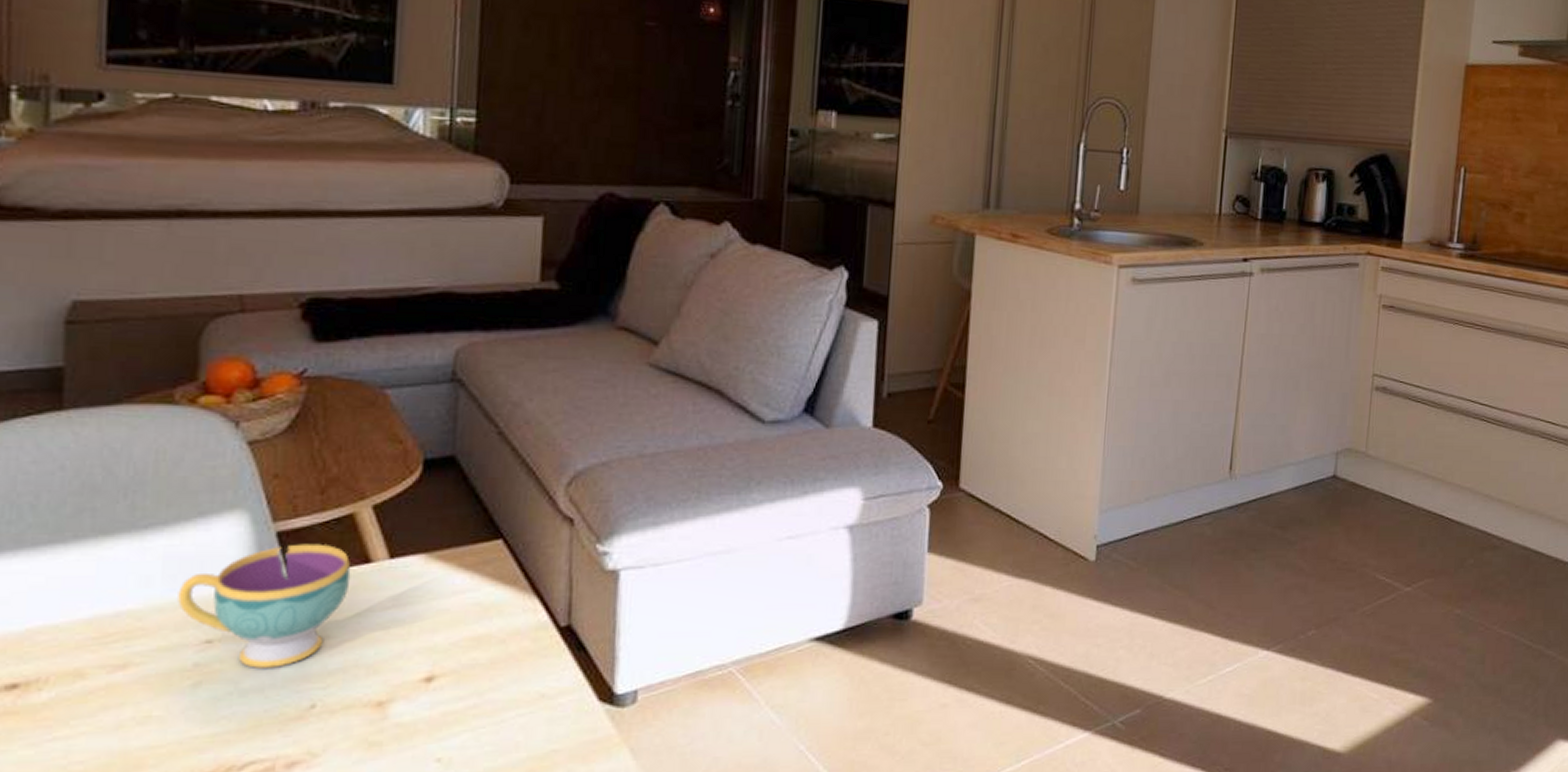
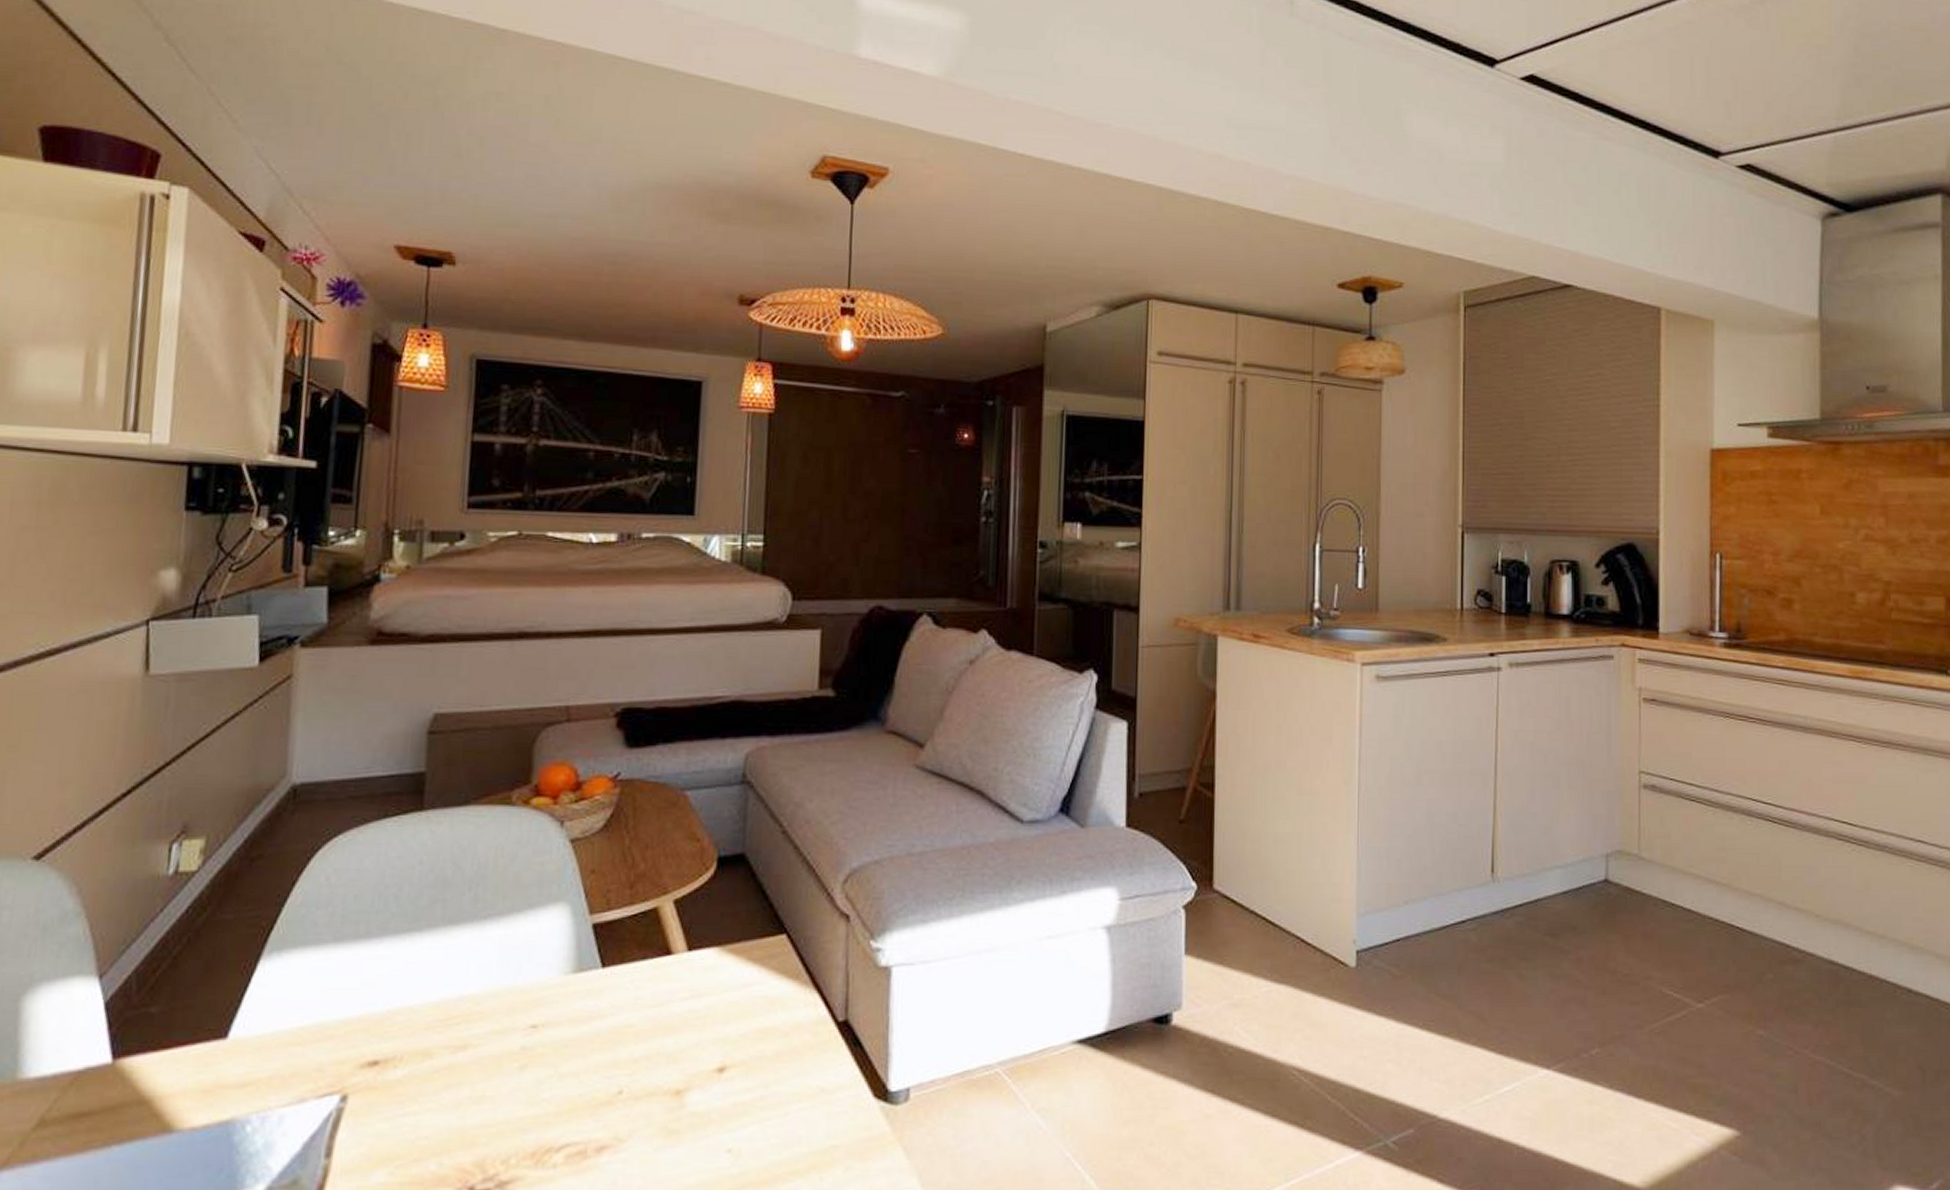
teacup: present [178,543,351,668] -> none [509,935,655,1053]

